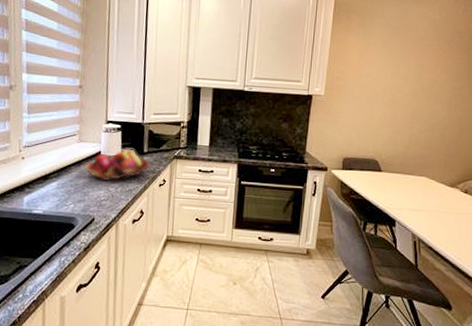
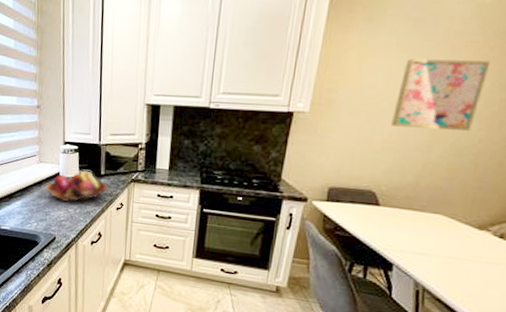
wall art: none [384,56,445,111] -> present [391,59,491,131]

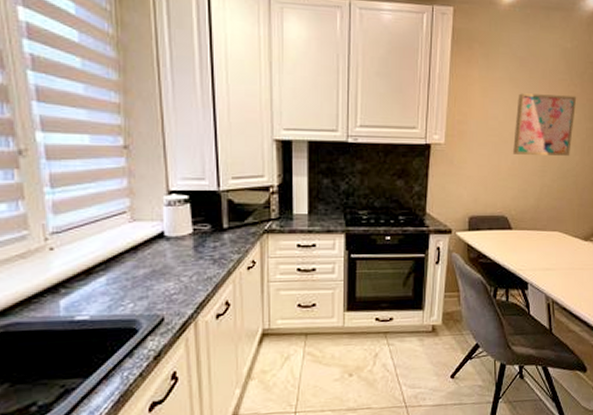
fruit basket: present [45,170,108,202] -> none [143,225,233,270]

